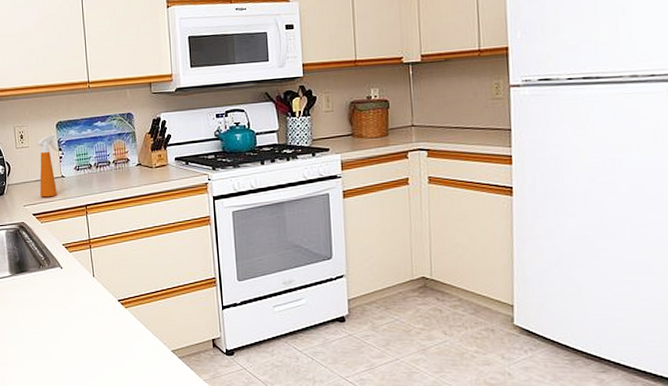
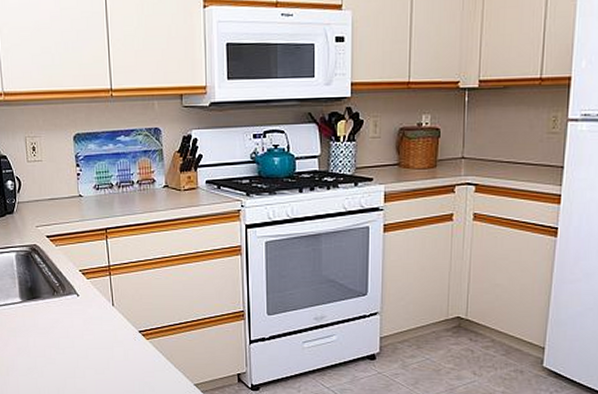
spray bottle: present [38,134,58,198] -> none [52,147,75,218]

